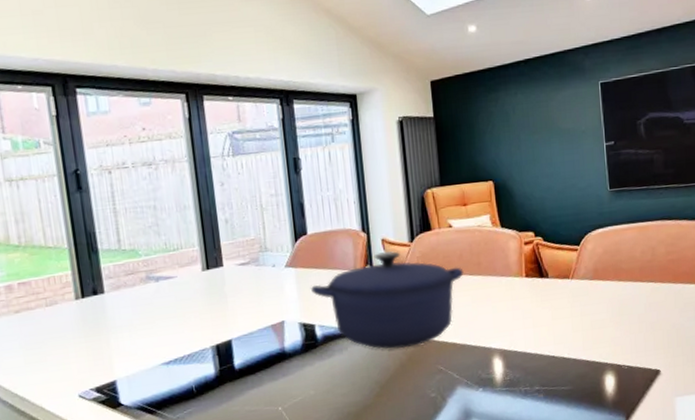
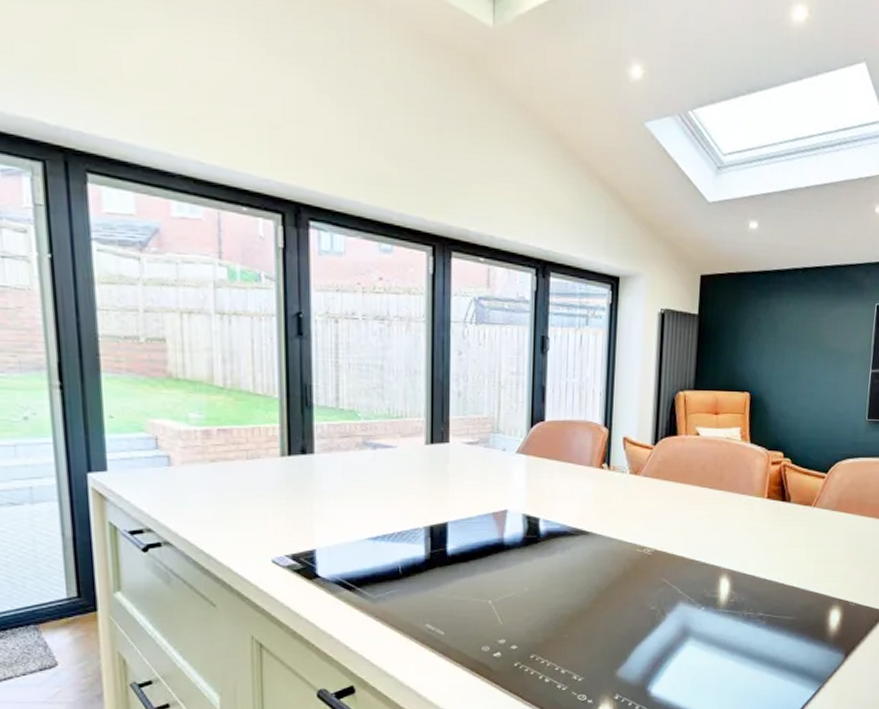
cooking pot: present [310,251,464,349] -> none [539,452,704,556]

